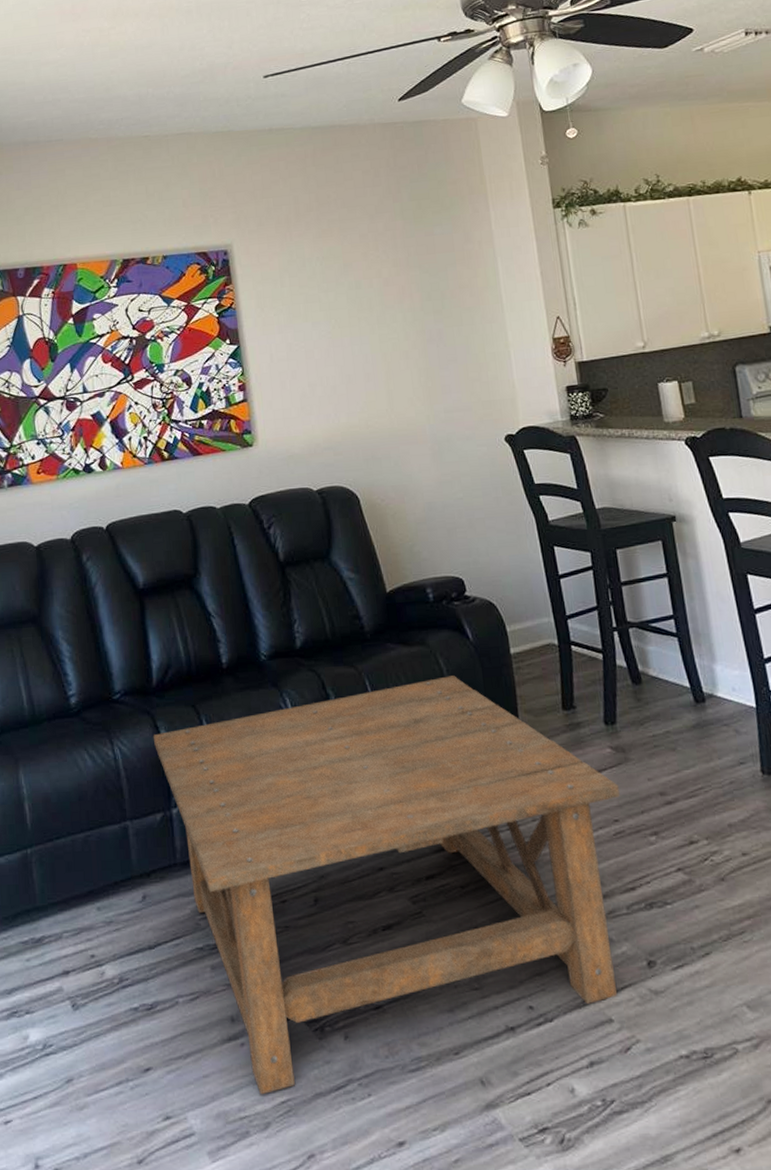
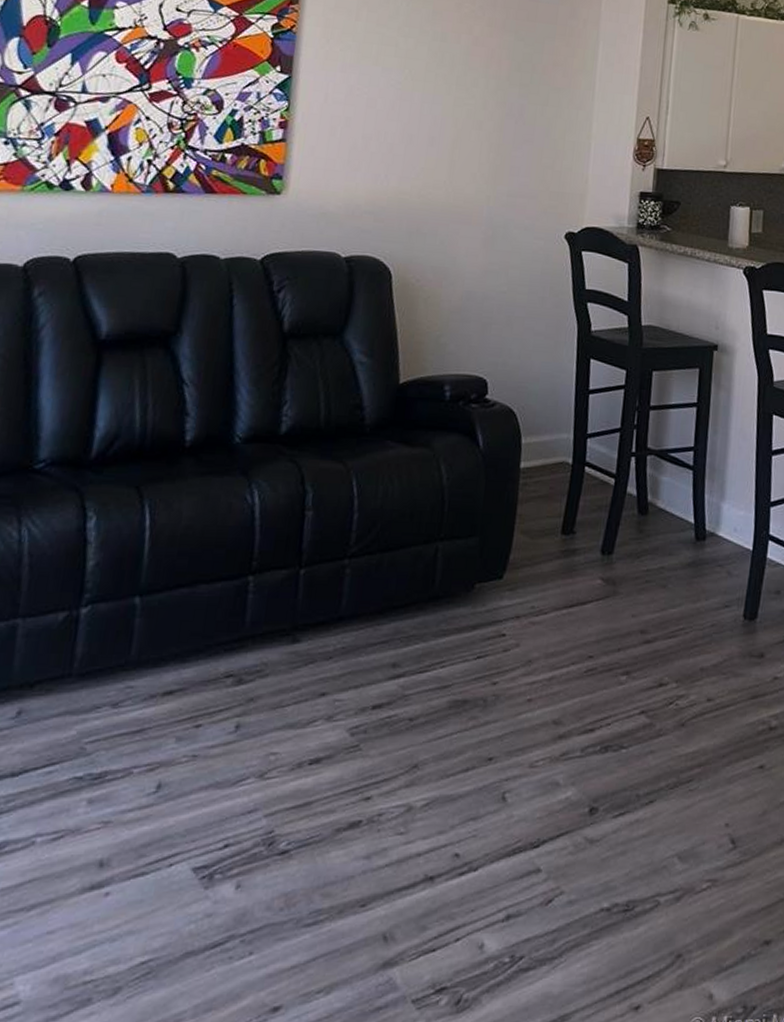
coffee table: present [153,676,620,1095] -> none [75,484,601,955]

